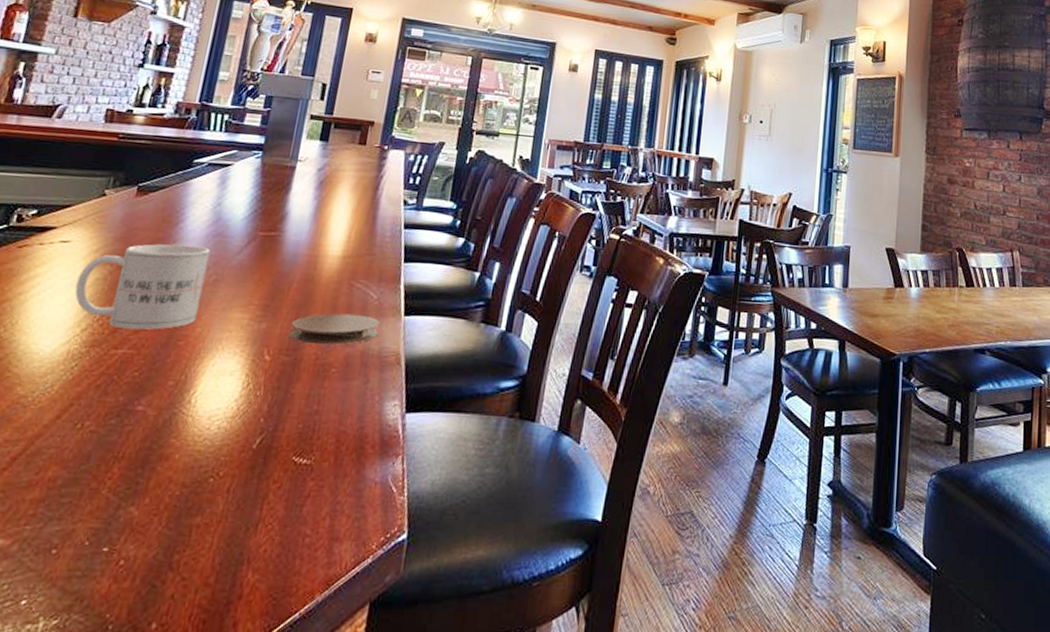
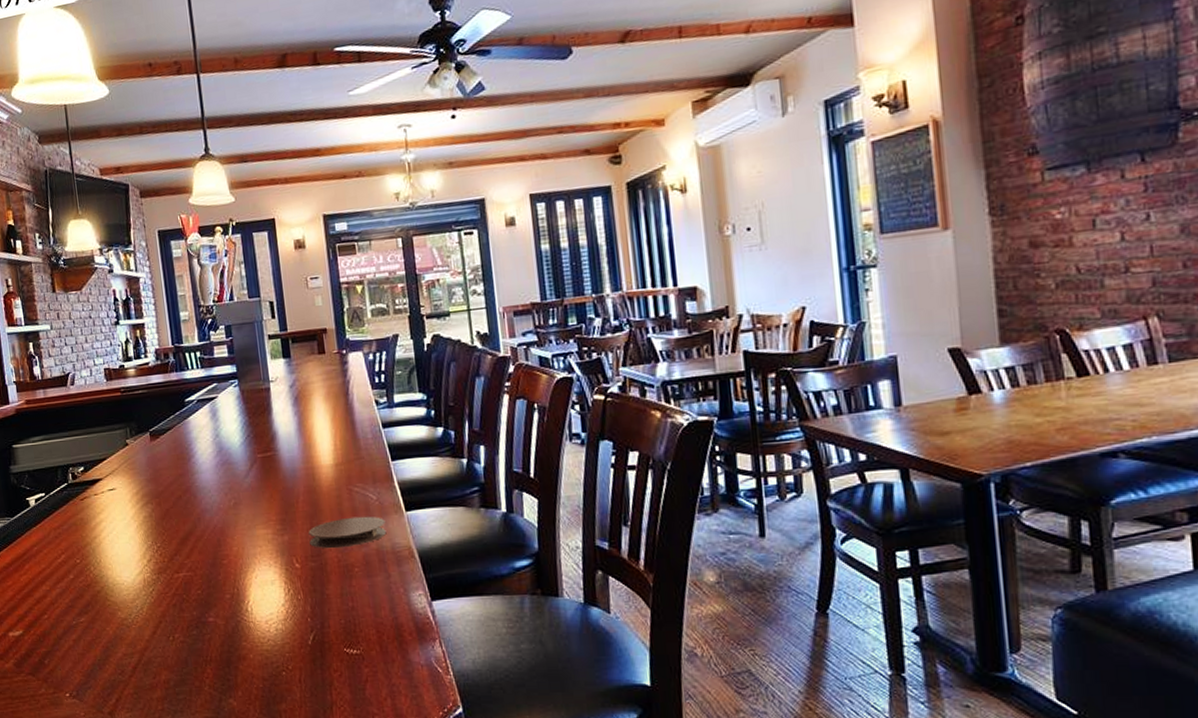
mug: present [74,244,211,330] -> none [130,475,231,555]

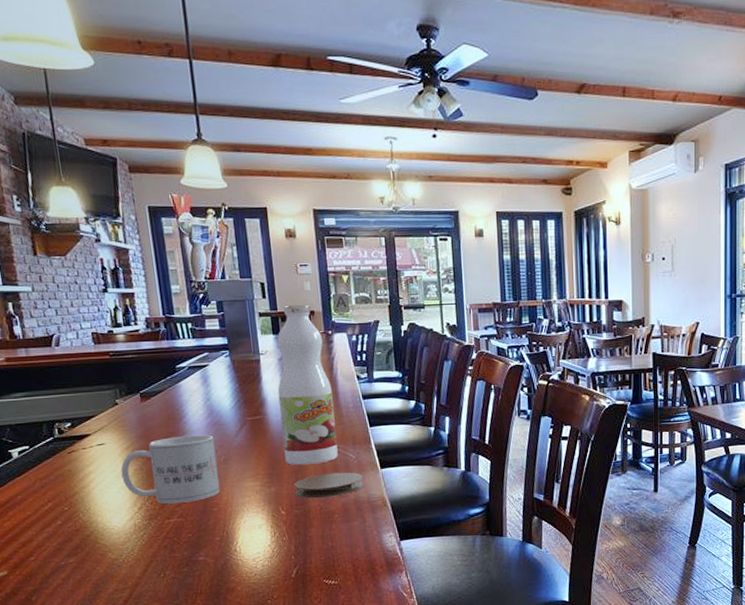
mug: none [130,475,231,555] -> present [120,434,221,504]
juice bottle: none [287,322,357,509] -> present [277,305,338,465]

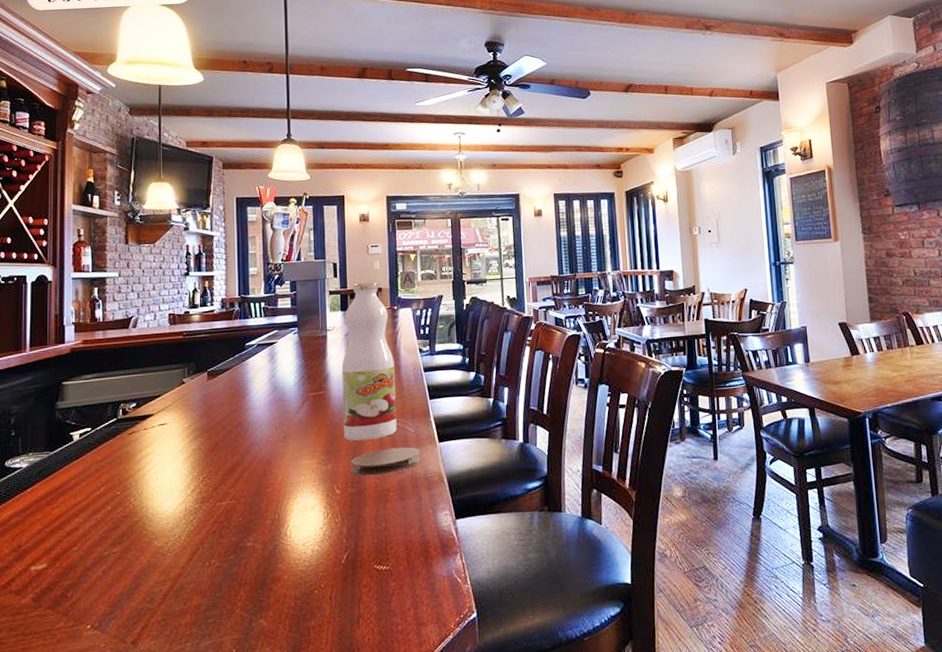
mug: present [120,434,221,504] -> none [179,411,276,485]

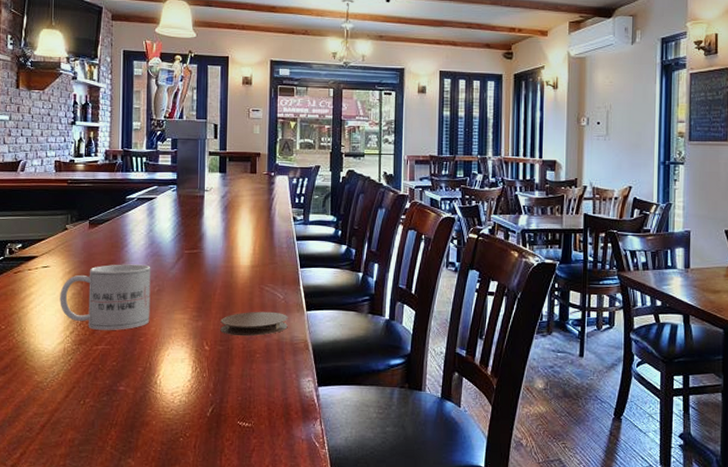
mug: none [179,411,276,485] -> present [60,264,151,330]
juice bottle: present [341,283,397,441] -> none [215,147,268,301]

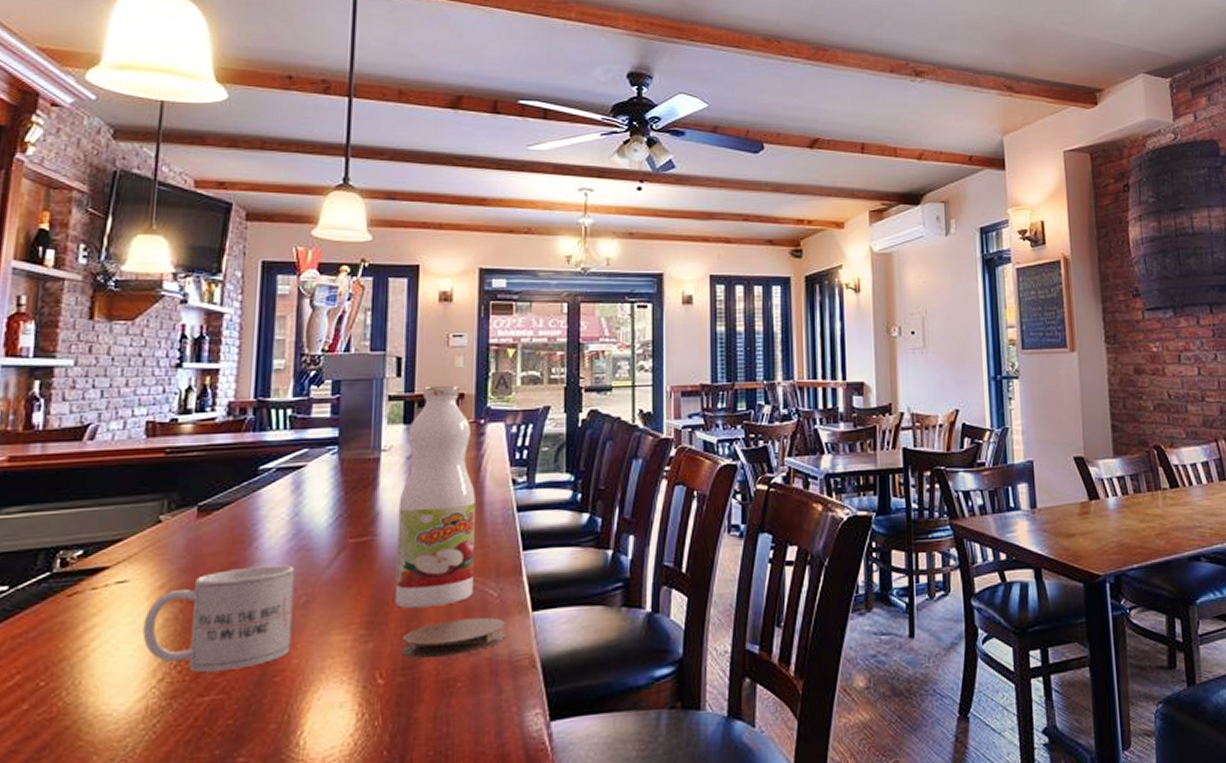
juice bottle: none [215,147,268,301] -> present [395,386,475,608]

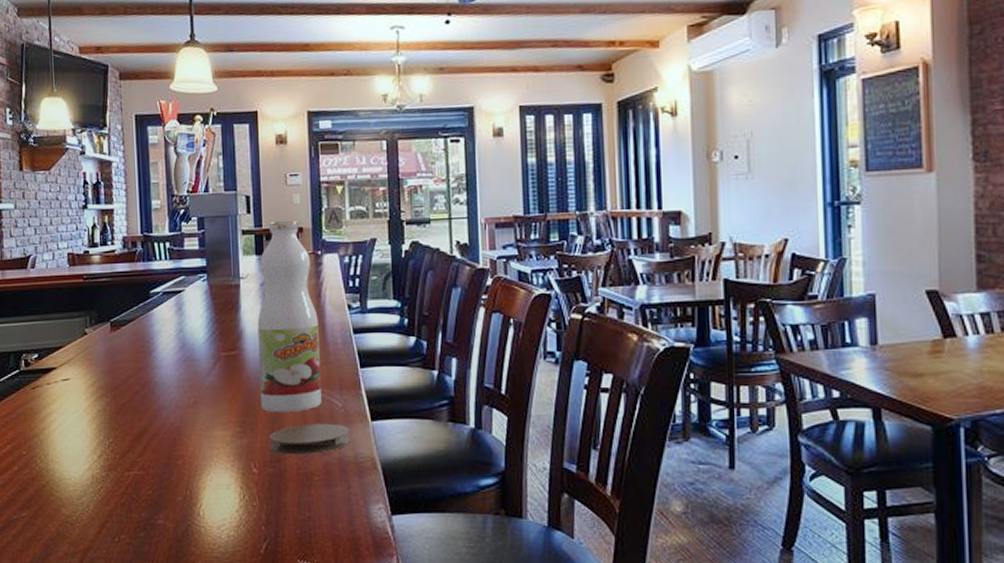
mug: present [142,565,295,672] -> none [83,372,187,452]

